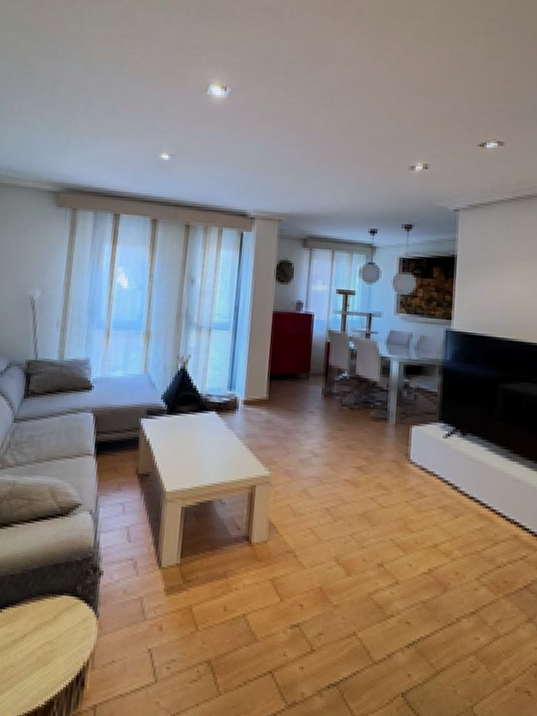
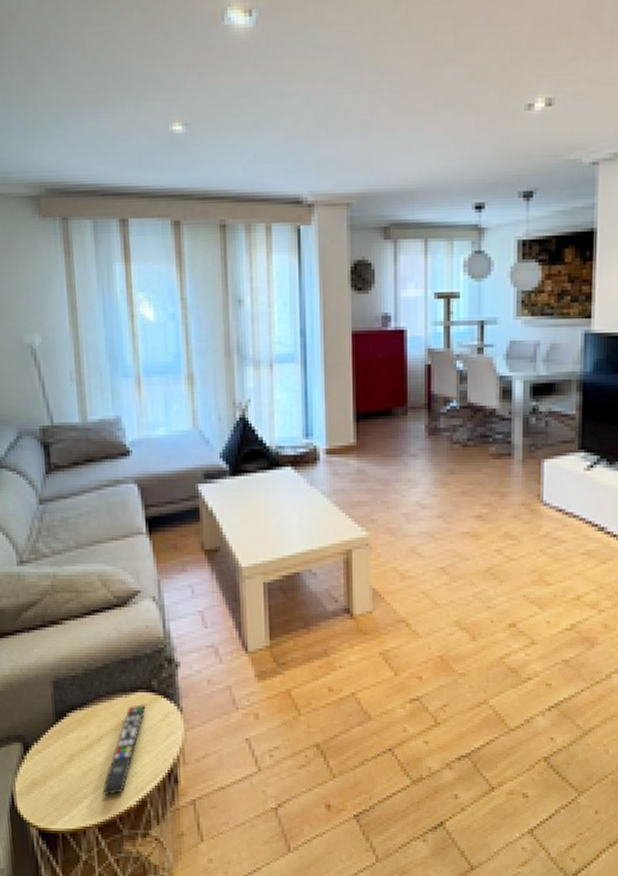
remote control: none [17,607,68,693] -> present [102,705,146,795]

